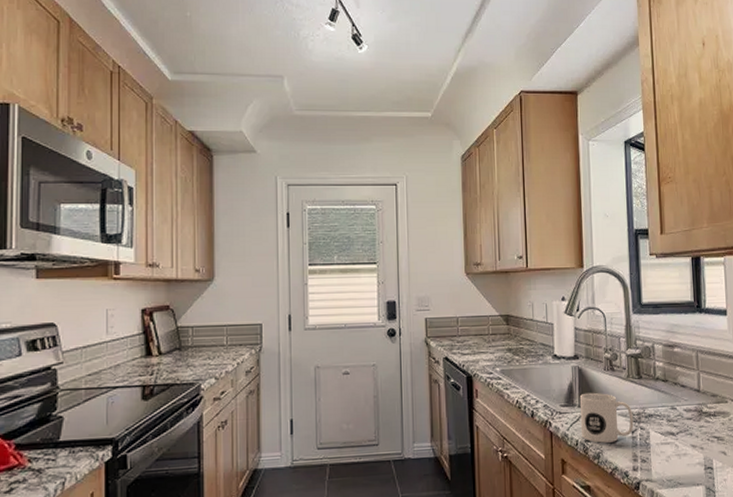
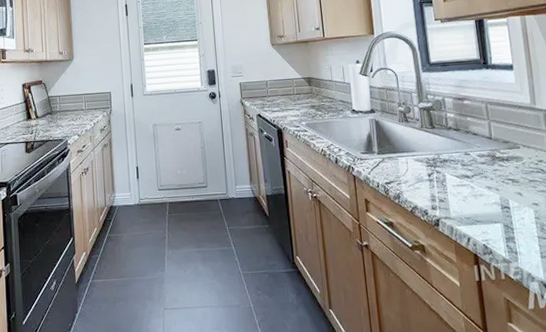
mug: present [579,392,634,443] -> none [377,141,430,185]

